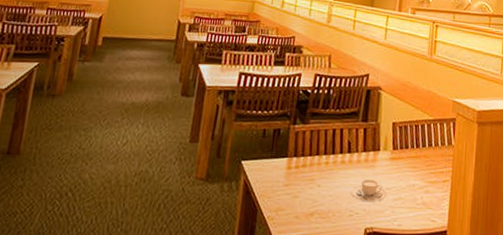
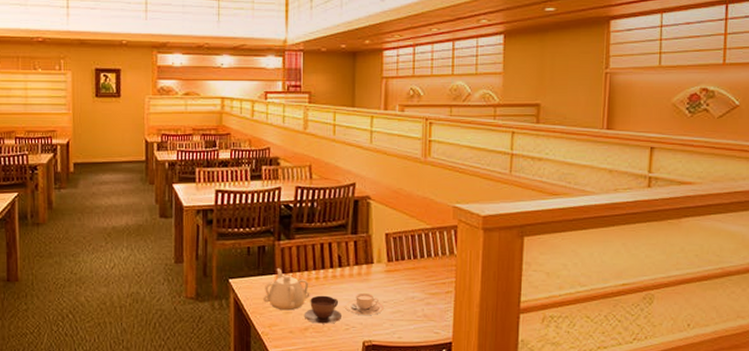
teapot: none [273,151,319,194] -> present [263,268,310,310]
teacup: none [310,180,348,210] -> present [304,295,343,324]

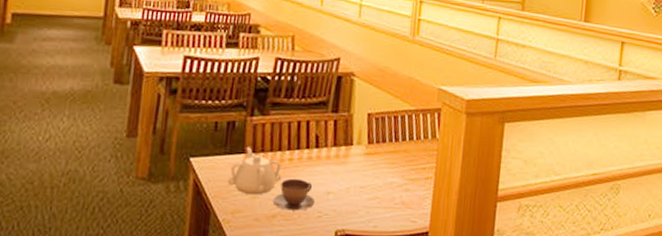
teacup: present [345,293,385,315] -> none [319,177,361,201]

